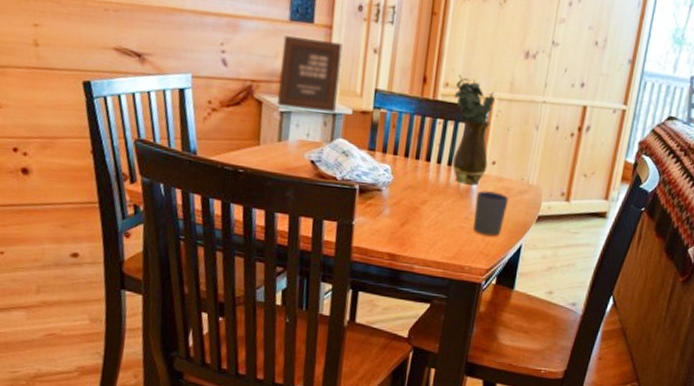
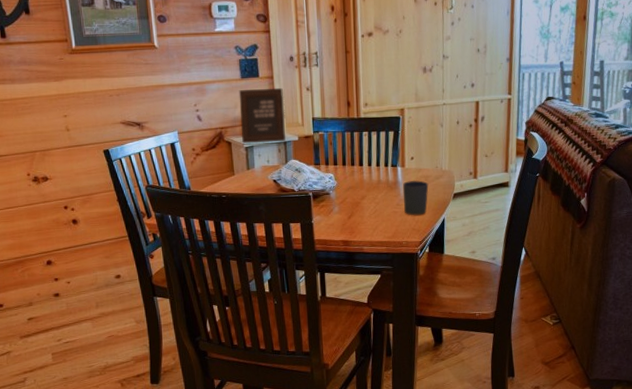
vase: present [452,75,495,186] -> none [373,95,408,179]

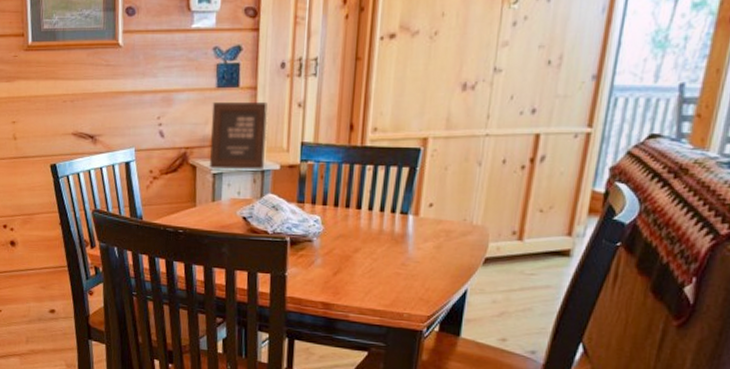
mug: present [402,180,429,216] -> none [411,234,450,282]

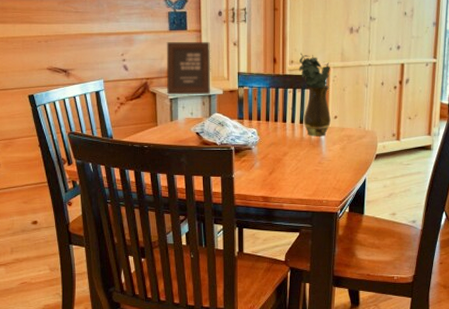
vase: none [383,117,429,230] -> present [298,53,331,137]

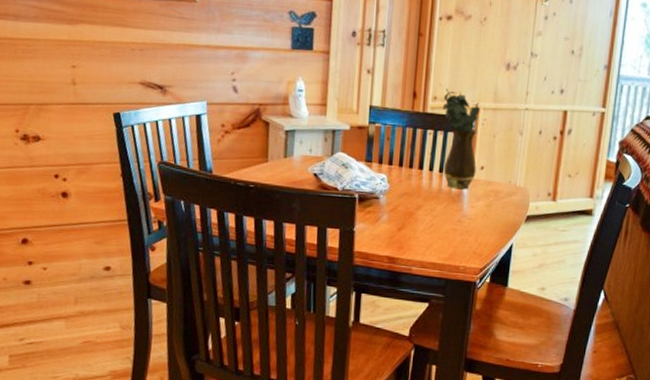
picture frame: present [166,42,211,94] -> none [283,63,340,129]

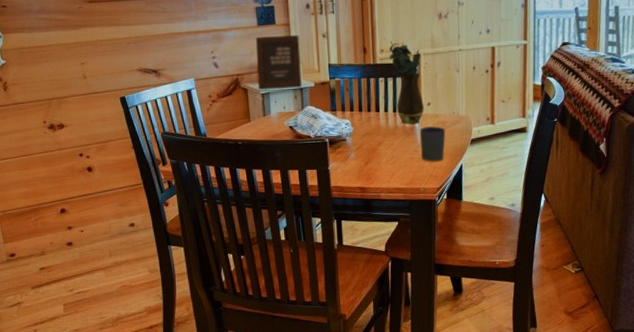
picture frame: none [283,63,340,129] -> present [255,35,302,90]
mug: none [466,193,498,237] -> present [419,125,446,162]

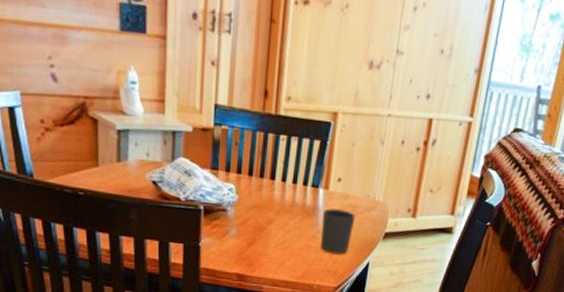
picture frame: present [255,35,302,90] -> none [113,47,179,130]
vase: present [389,41,424,125] -> none [297,87,339,203]

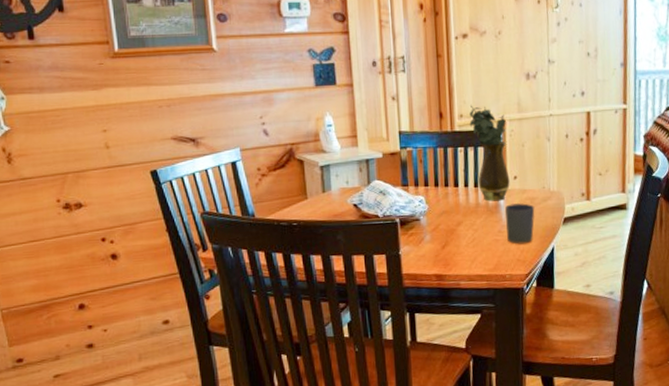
vase: none [297,87,339,203] -> present [469,105,510,202]

